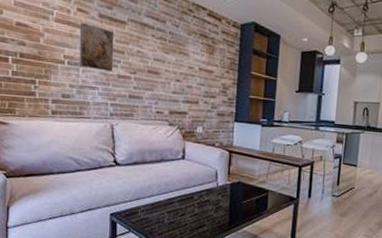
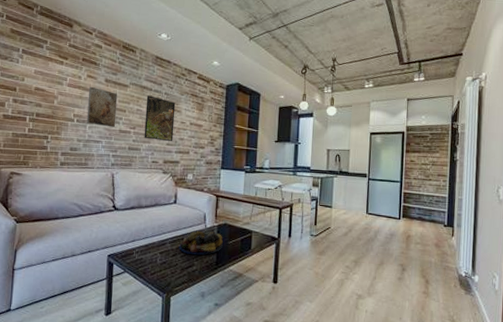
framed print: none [146,35,182,90] -> present [144,95,176,142]
fruit bowl: none [189,190,236,216] -> present [179,231,223,256]

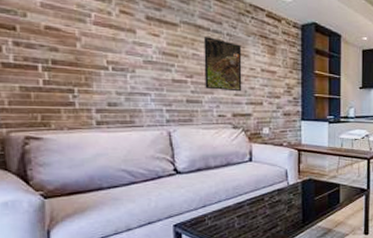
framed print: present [86,86,118,127] -> none [124,25,167,76]
fruit bowl: present [179,231,223,256] -> none [260,189,308,215]

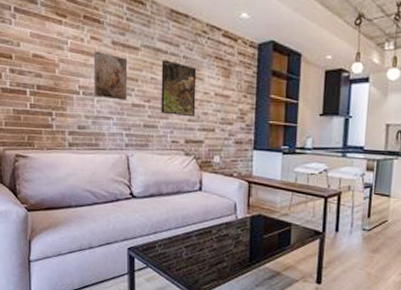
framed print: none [124,25,167,76] -> present [93,50,128,101]

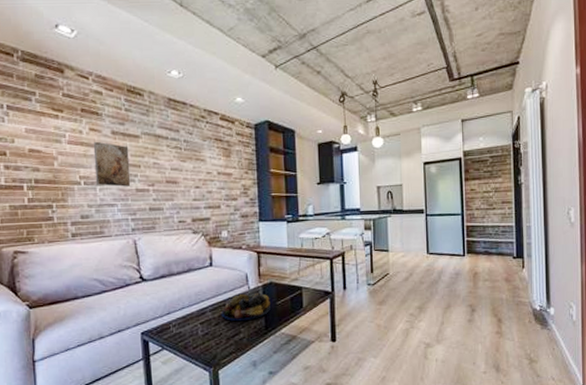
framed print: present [161,60,197,117] -> none [163,145,200,197]
fruit bowl: none [207,223,257,251] -> present [222,293,270,322]

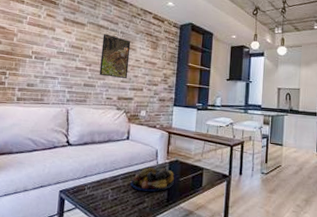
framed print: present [93,141,131,187] -> none [44,25,76,64]
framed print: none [163,145,200,197] -> present [99,34,131,79]

